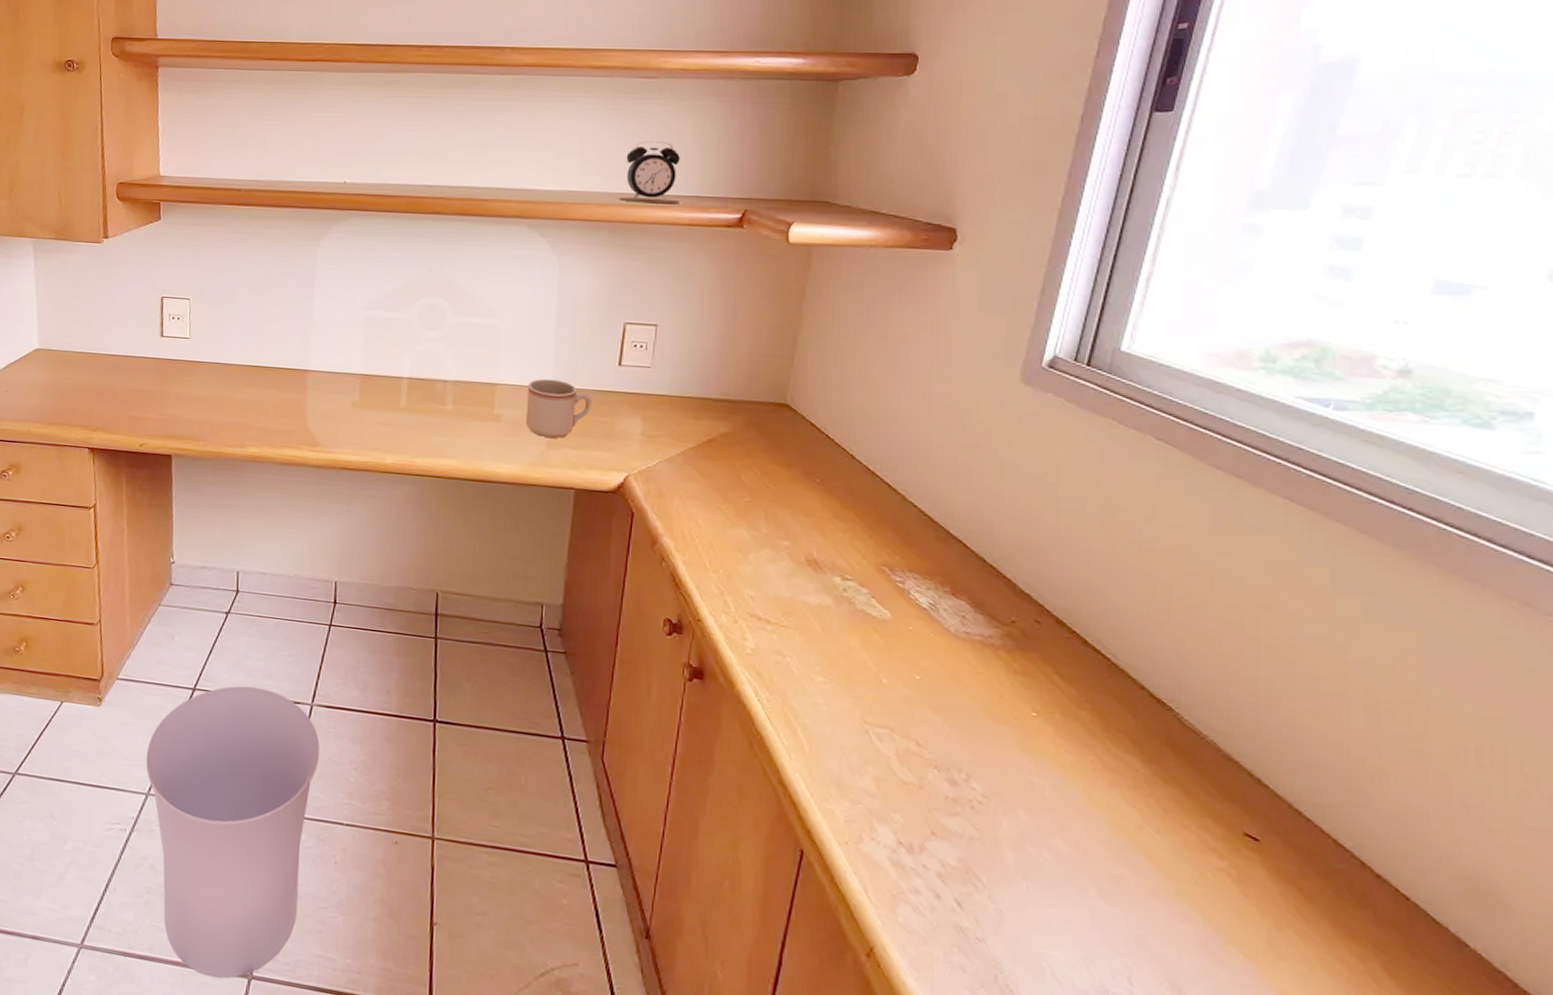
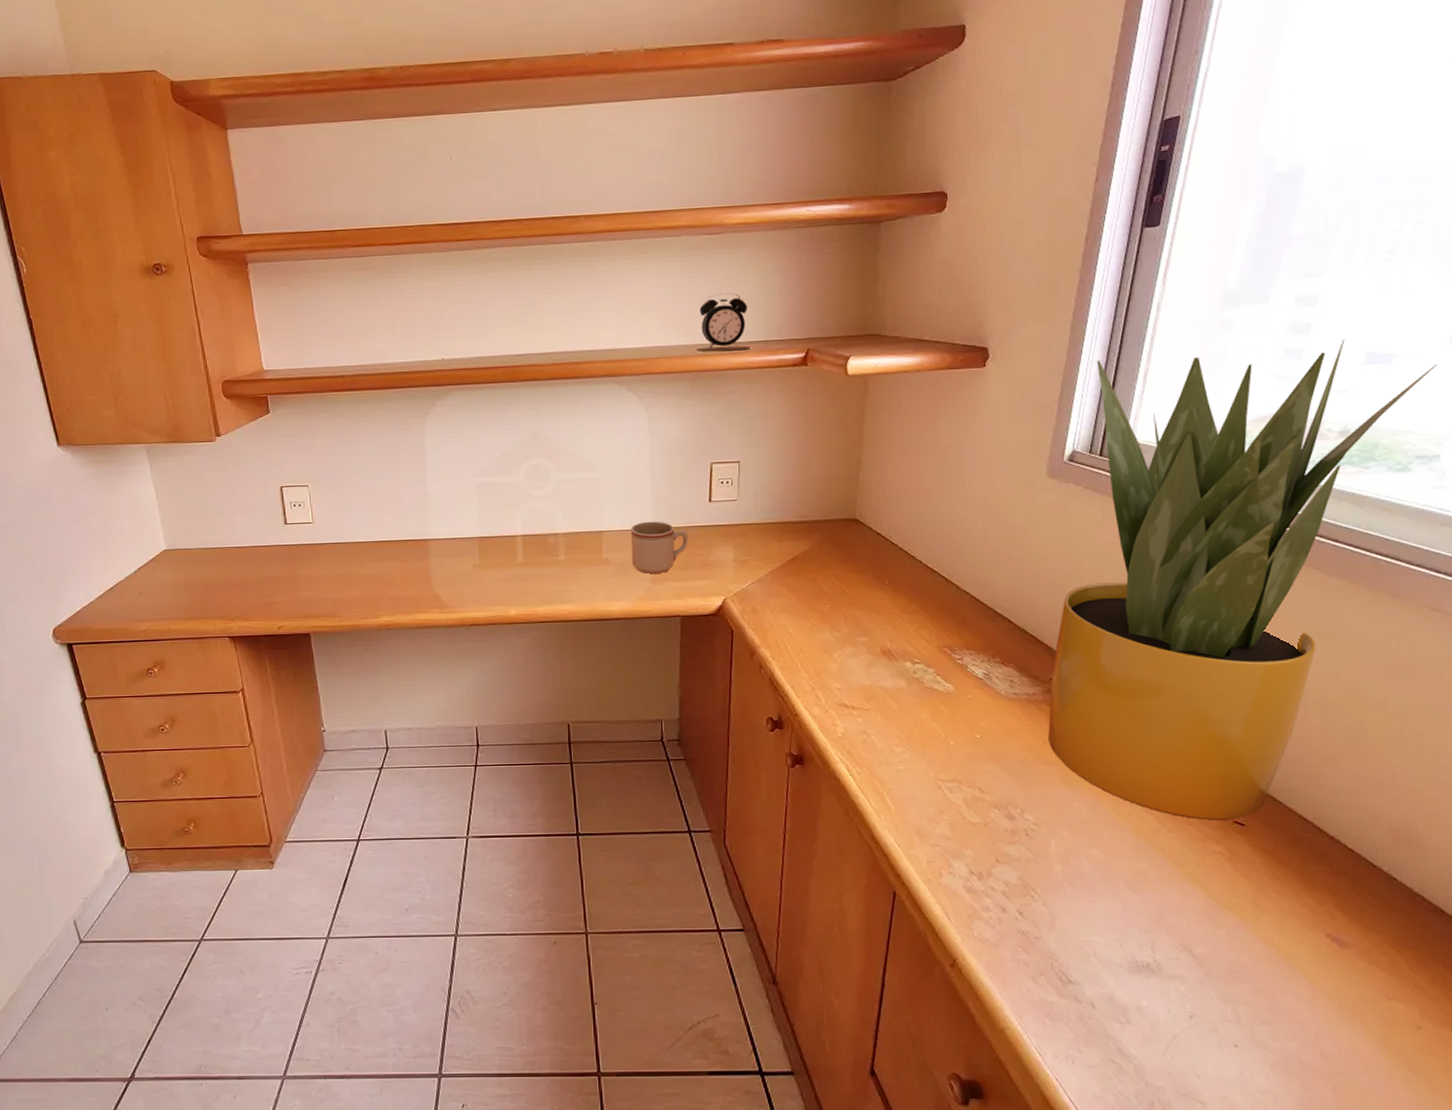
waste bin: present [145,685,320,979] -> none [321,829,480,1083]
planter: none [1006,255,1532,831] -> present [1048,338,1438,820]

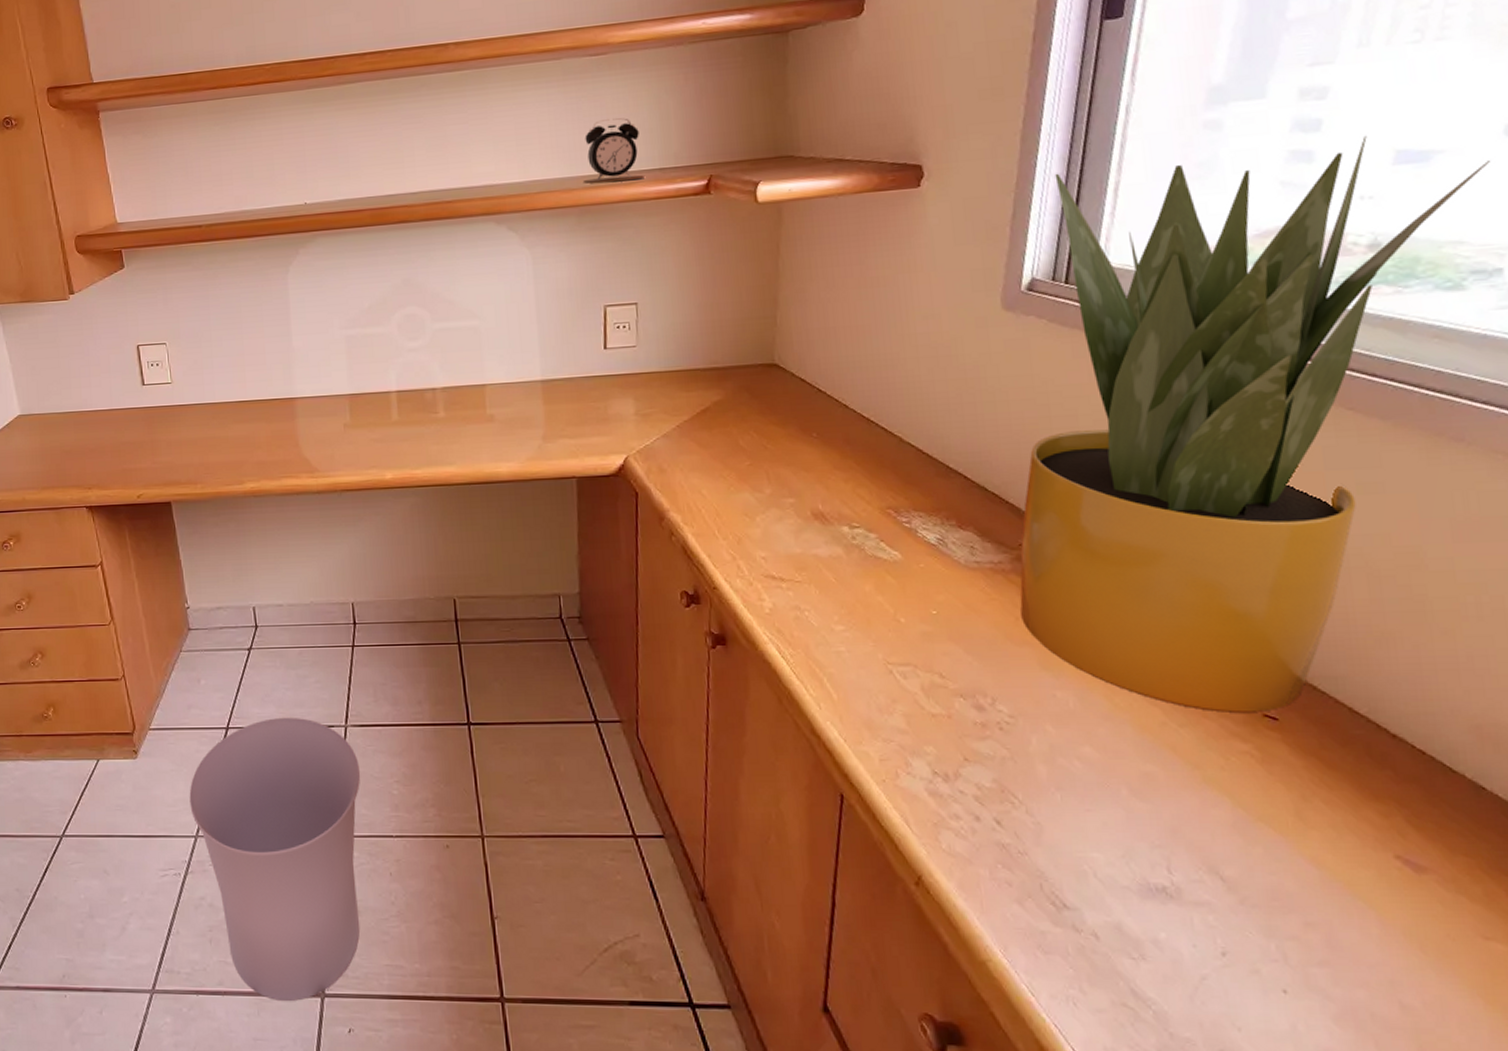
waste bin: none [321,829,480,1083] -> present [189,717,361,1002]
mug: present [630,521,688,574] -> none [516,372,582,431]

